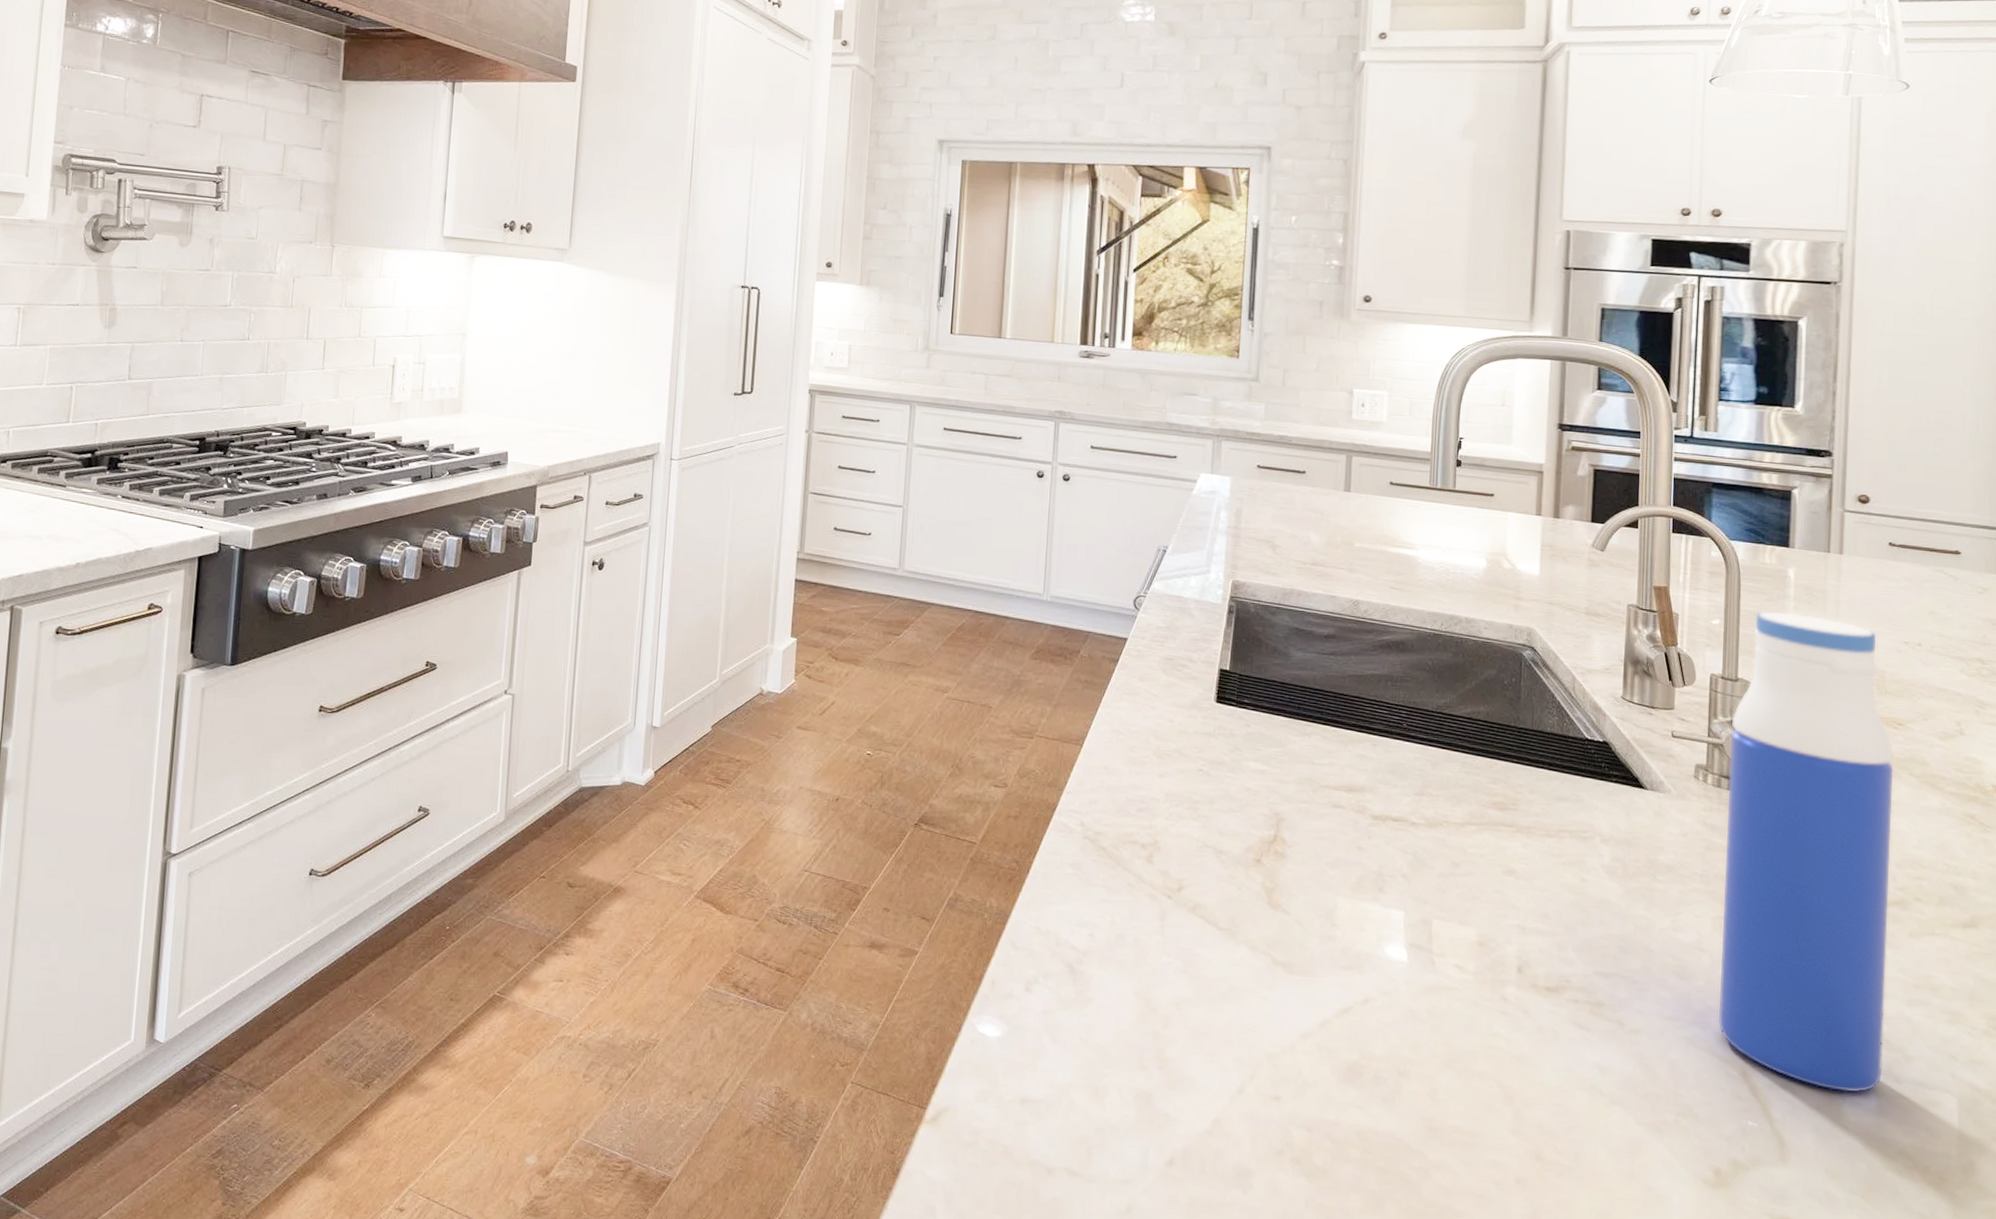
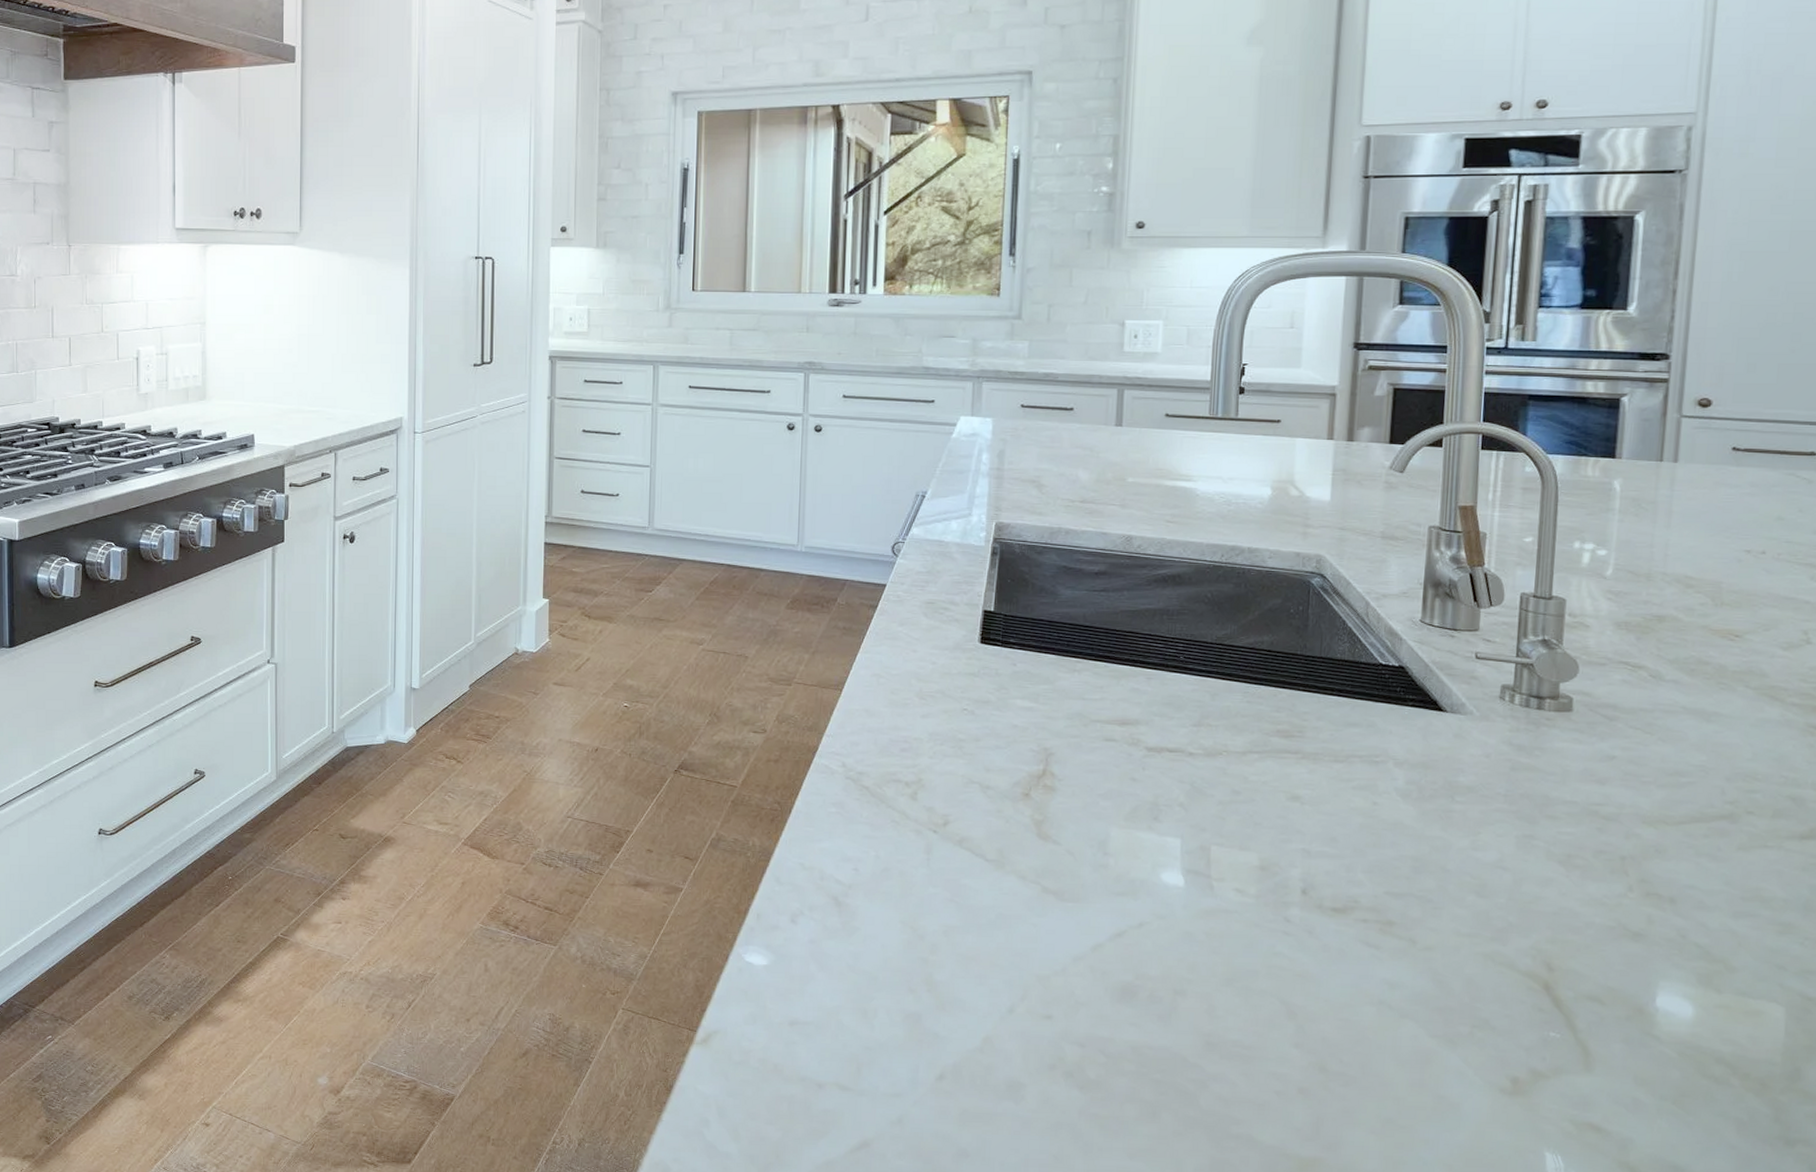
water bottle: present [1718,611,1893,1093] -> none [1519,525,1728,1004]

